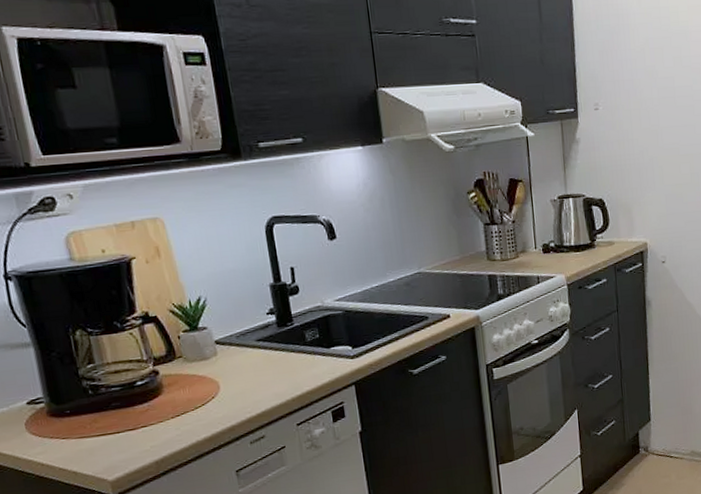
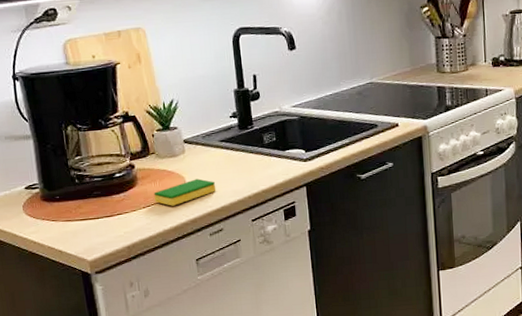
dish sponge: none [183,382,255,414] -> present [153,178,217,206]

